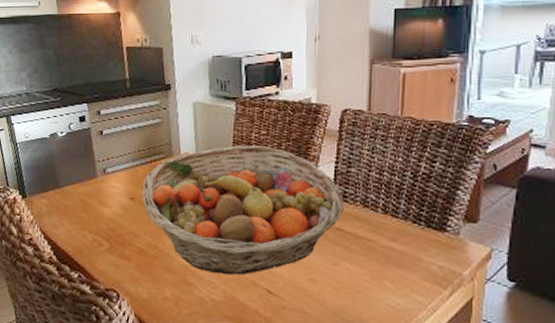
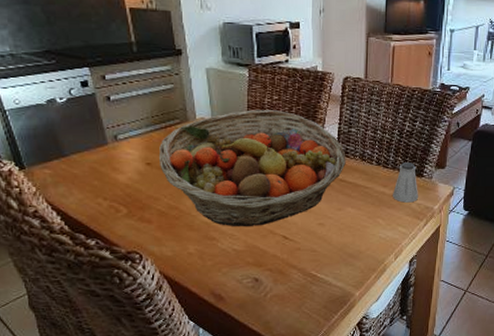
saltshaker: none [405,212,441,264] -> present [393,162,419,203]

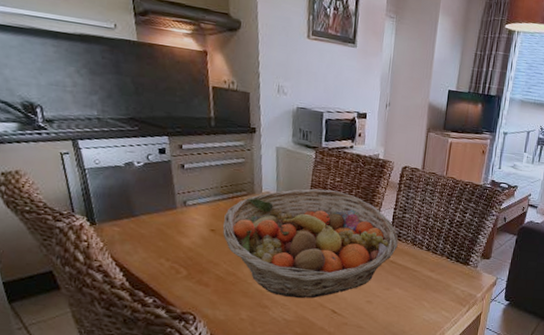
saltshaker: present [393,162,419,203] -> none [439,250,464,289]

